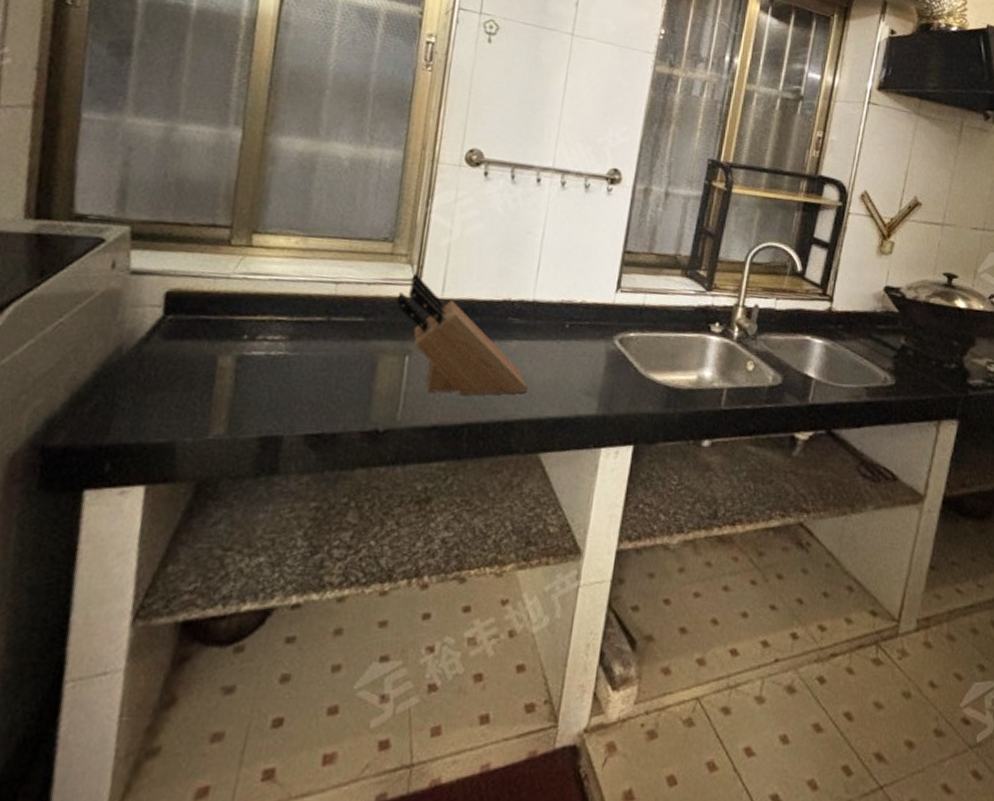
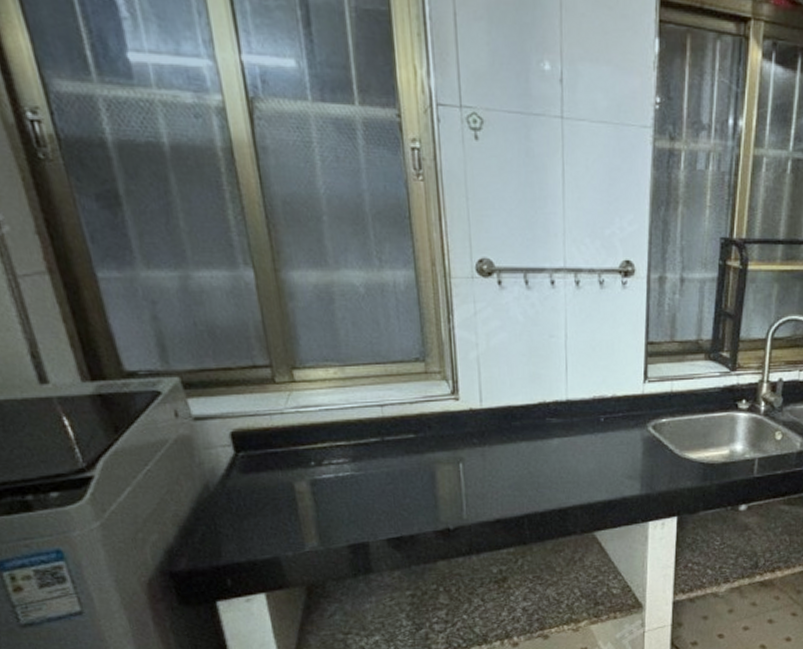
knife block: present [396,273,528,396] -> none [440,388,574,492]

